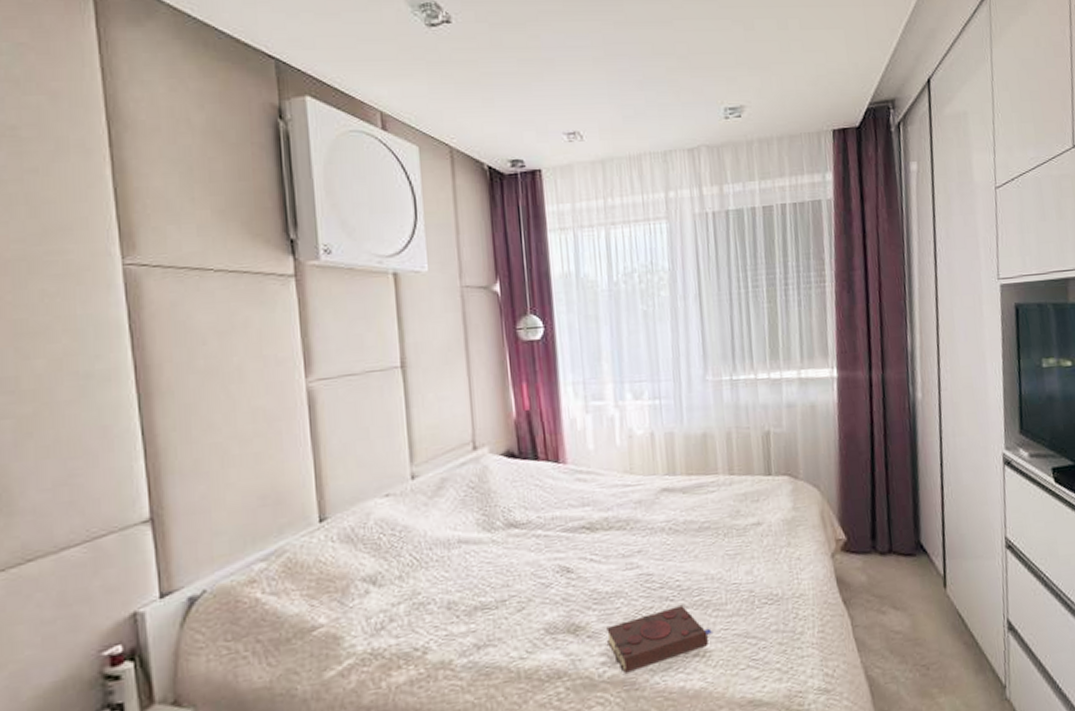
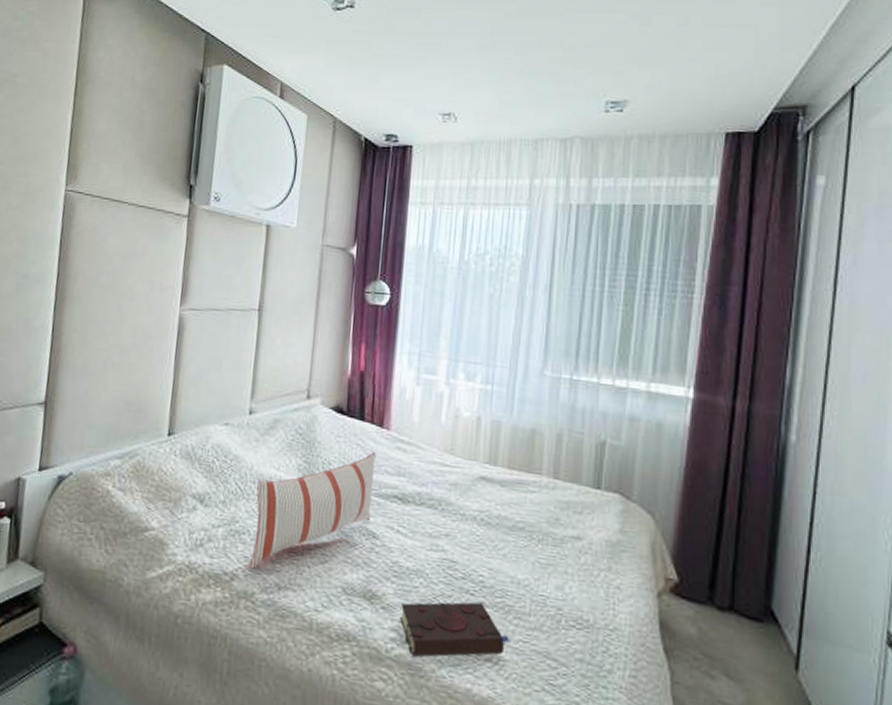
pillow: none [434,489,562,637] -> present [249,452,376,569]

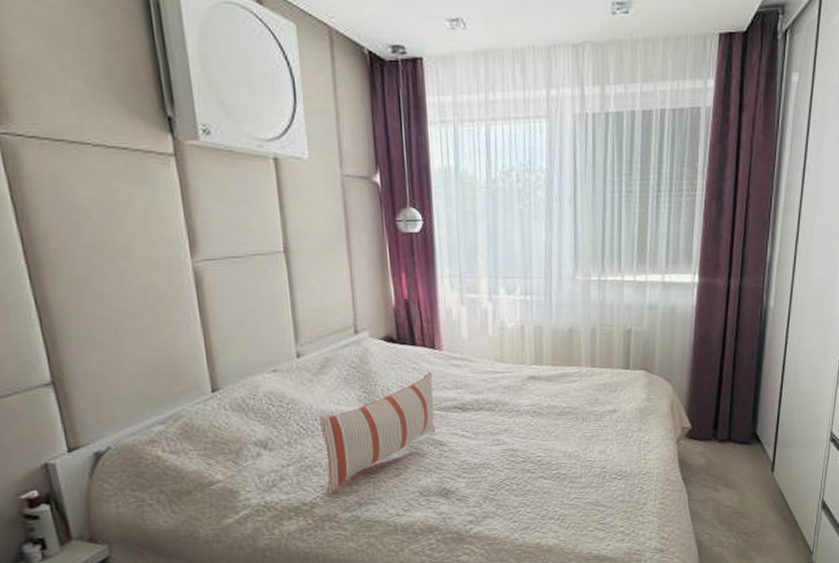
book: present [400,602,511,658] -> none [474,477,568,531]

